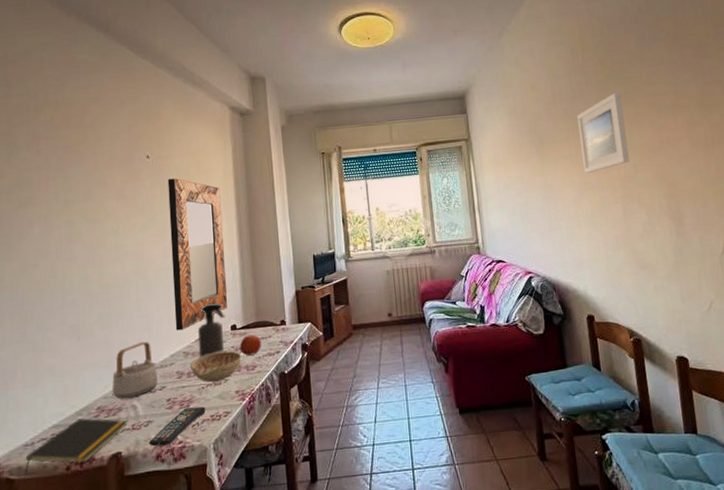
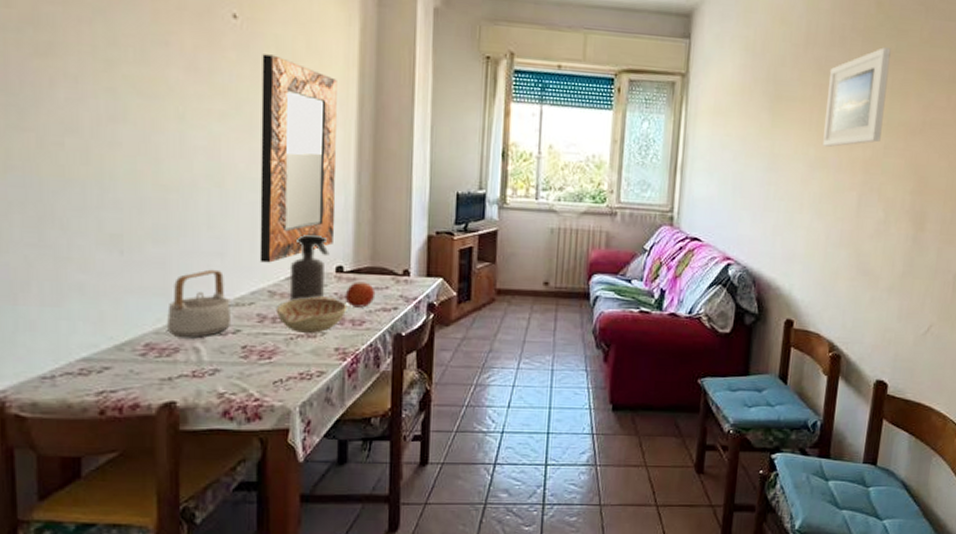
notepad: present [25,417,129,474] -> none [42,354,188,412]
remote control: present [148,406,206,447] -> none [213,360,293,401]

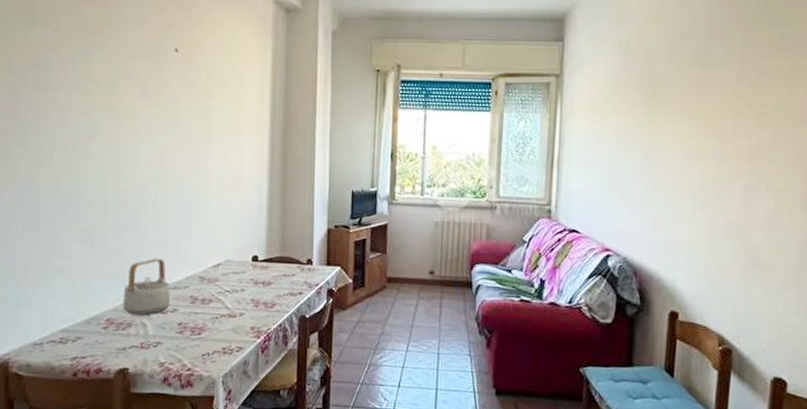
home mirror: present [259,54,338,263] -> none [192,79,254,253]
decorative bowl: present [275,296,348,334] -> none [204,281,261,314]
spray bottle: present [289,233,330,301] -> none [215,228,247,286]
fruit: present [345,281,376,308] -> none [259,269,284,292]
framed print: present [823,47,891,147] -> none [703,36,775,138]

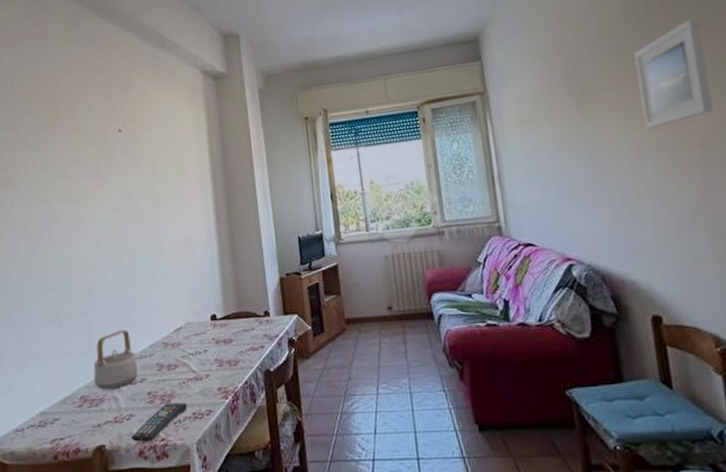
remote control: none [156,335,217,370] -> present [131,402,187,442]
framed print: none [703,36,775,138] -> present [634,18,713,129]

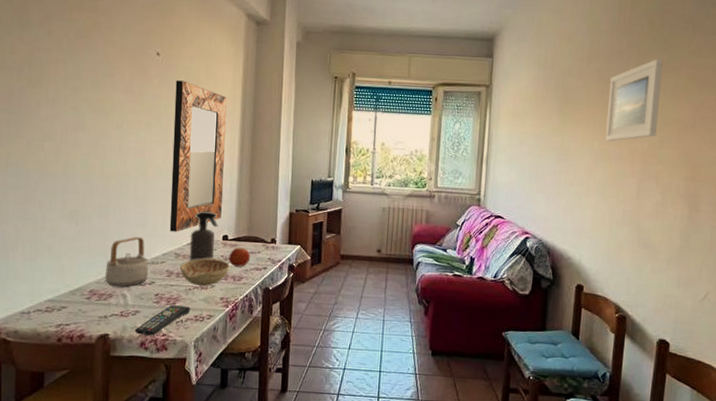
home mirror: none [140,153,206,319] -> present [169,80,227,232]
decorative bowl: none [169,342,224,377] -> present [179,258,230,287]
spray bottle: none [177,289,205,350] -> present [189,211,218,261]
fruit: none [220,326,245,350] -> present [228,247,251,267]

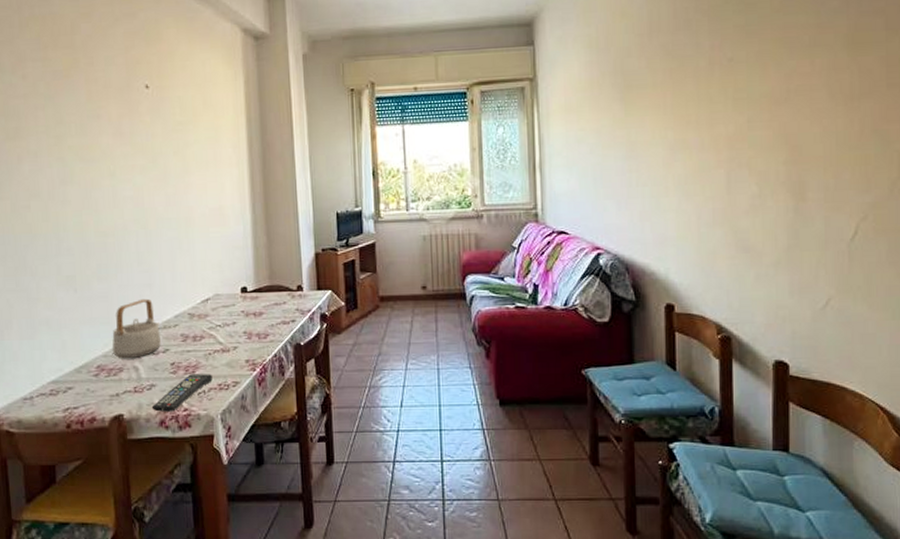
home mirror: present [169,80,227,232] -> none [170,114,238,289]
decorative bowl: present [179,258,230,287] -> none [195,315,253,349]
spray bottle: present [189,211,218,261] -> none [205,261,235,321]
fruit: present [228,247,251,267] -> none [250,299,276,323]
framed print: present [606,59,663,141] -> none [679,23,742,128]

